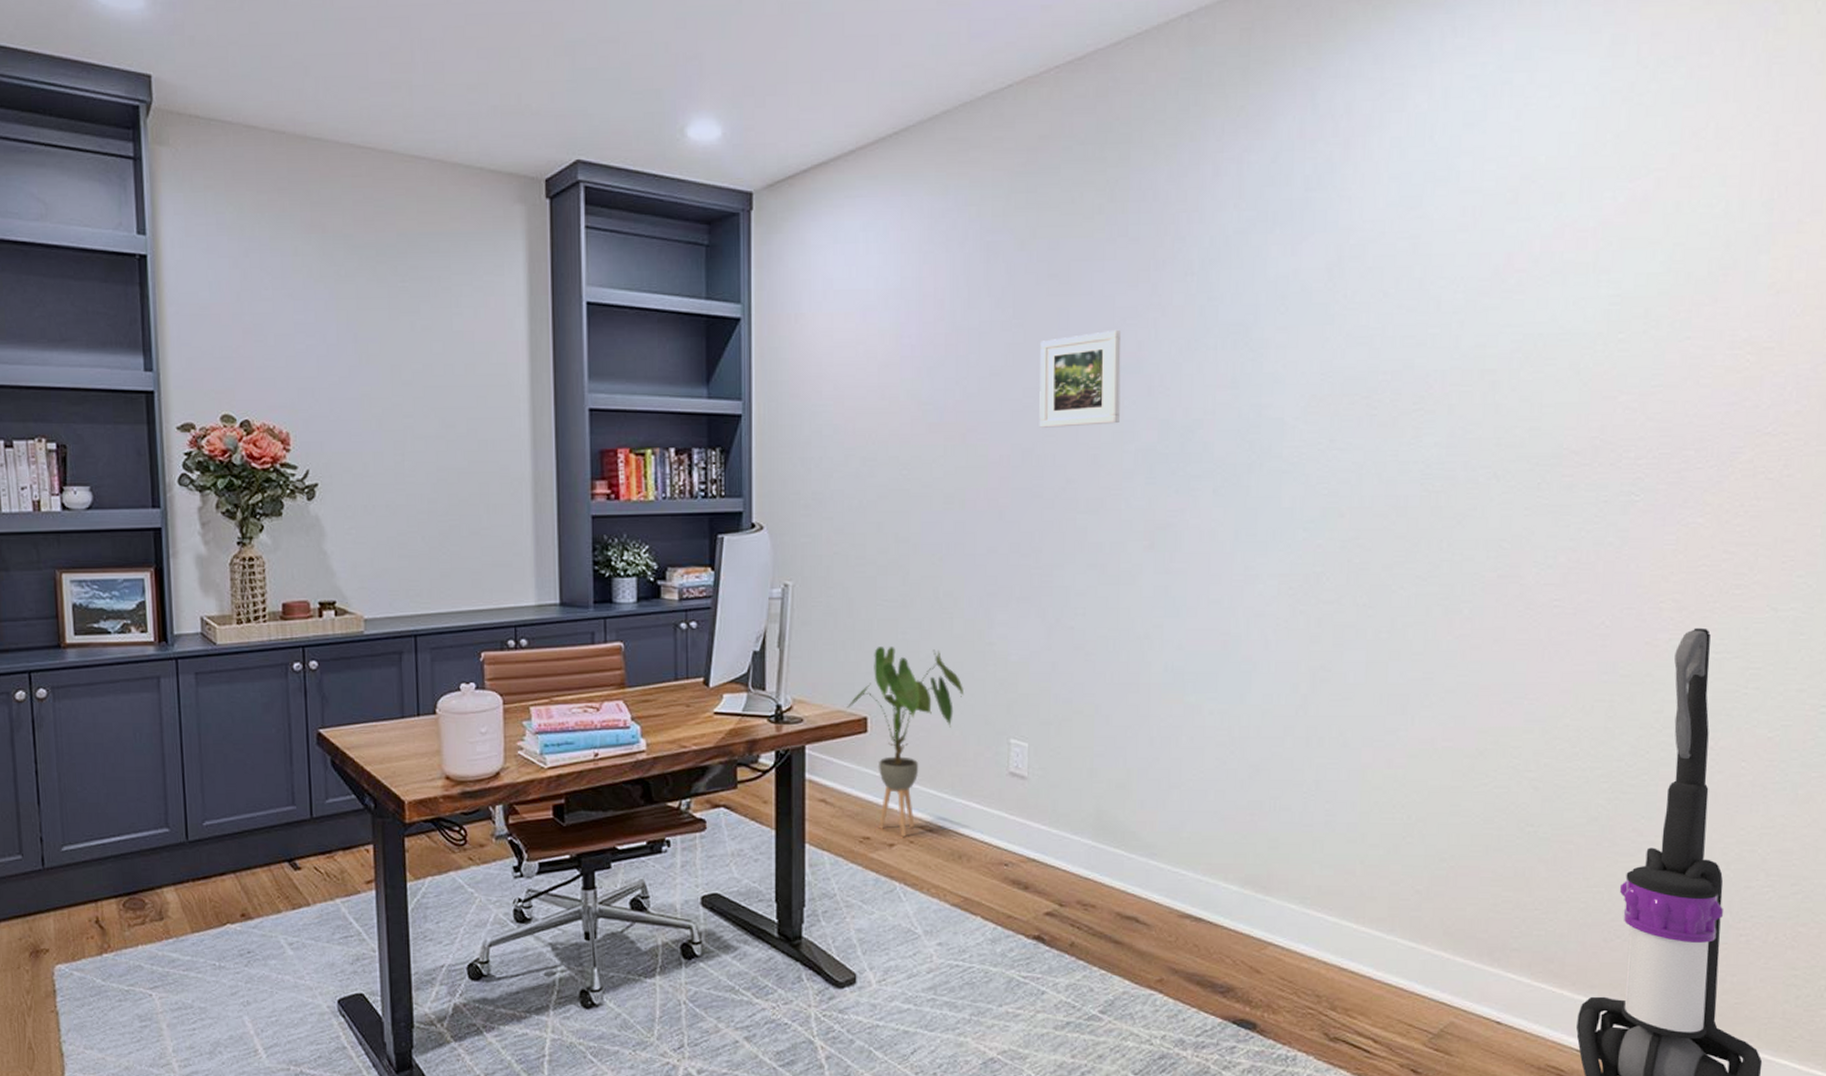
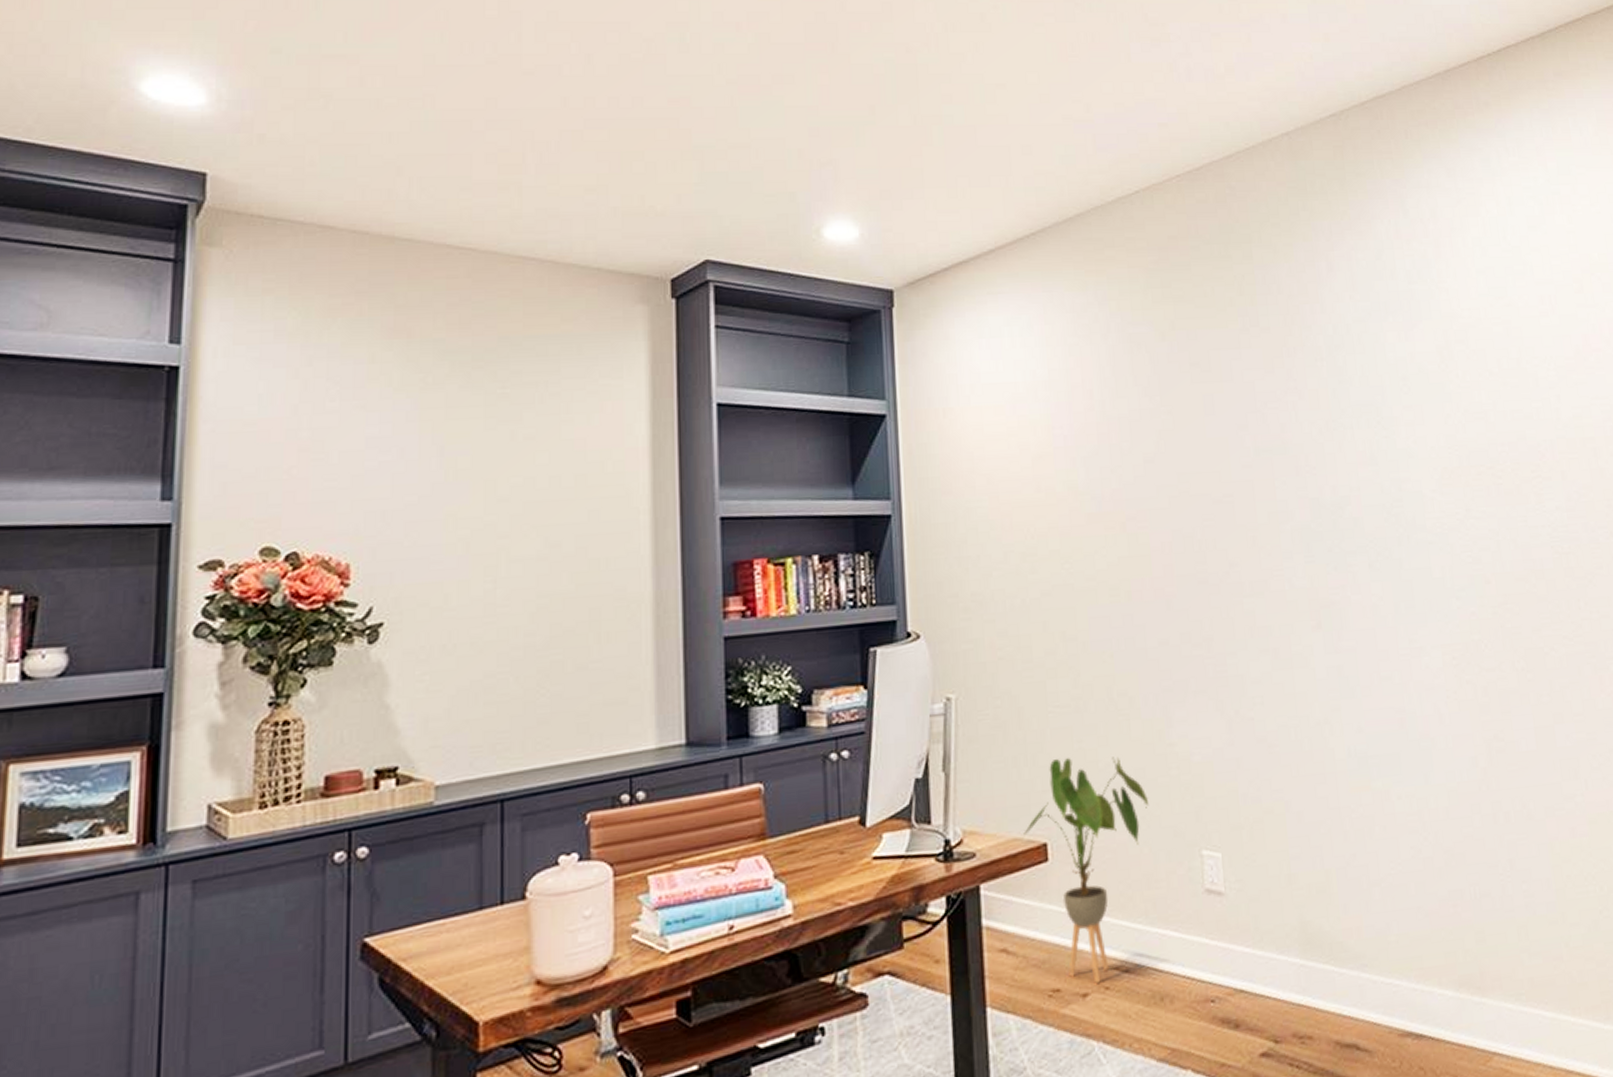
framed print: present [1039,329,1122,428] -> none [1189,413,1273,512]

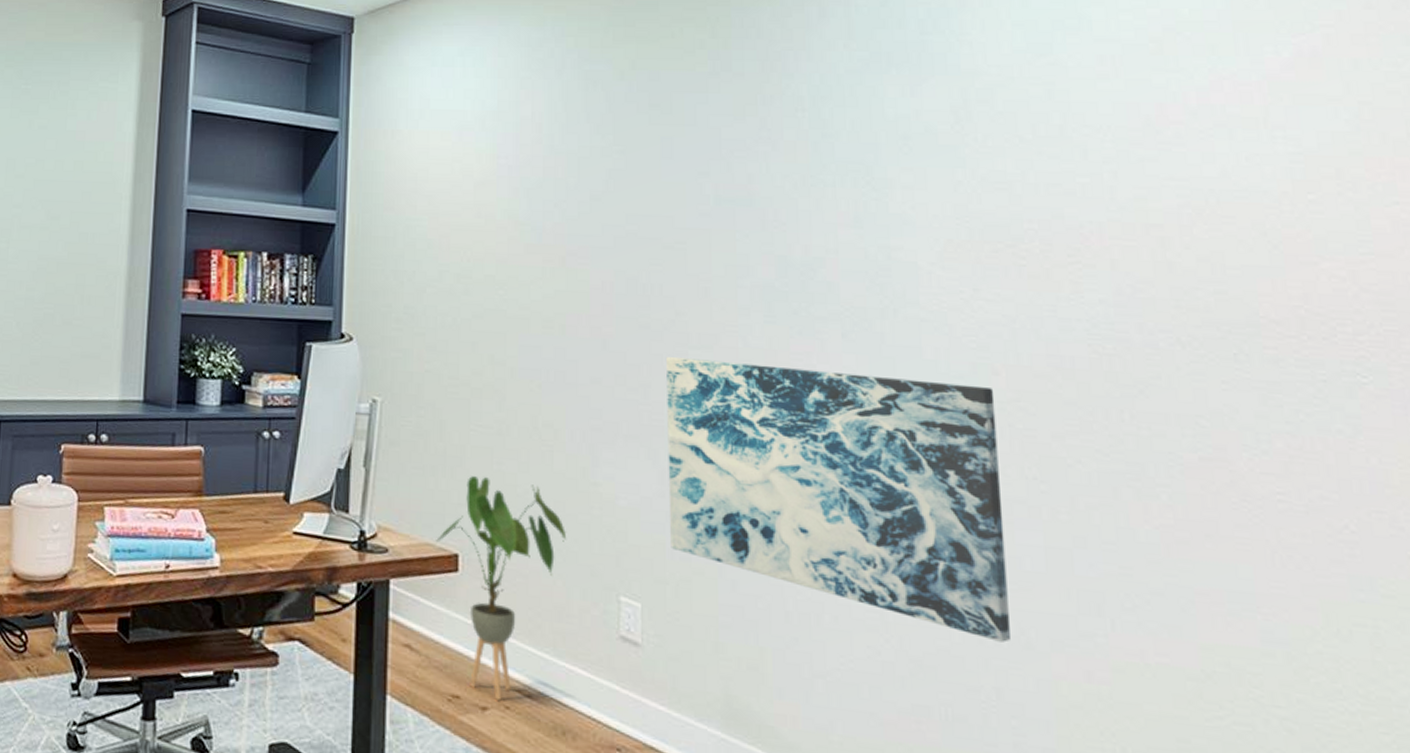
wall art: none [1225,595,1516,819] -> present [667,357,1010,643]

